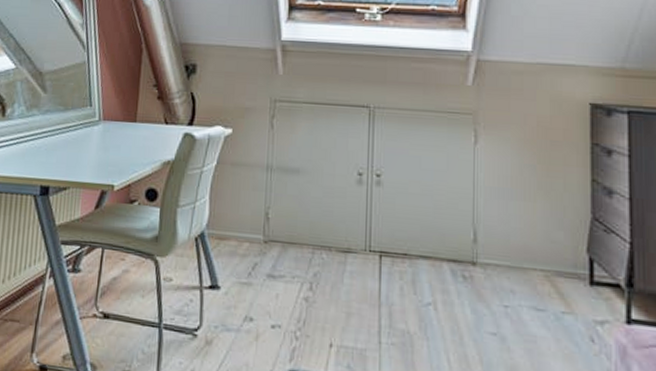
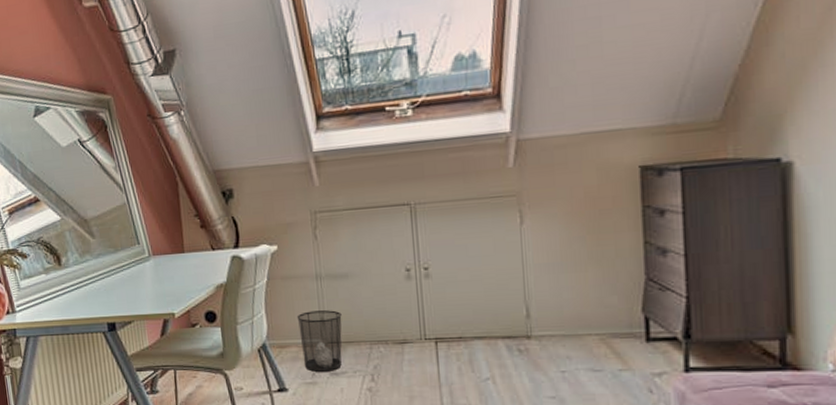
waste bin: none [241,203,288,274] -> present [296,310,342,373]

